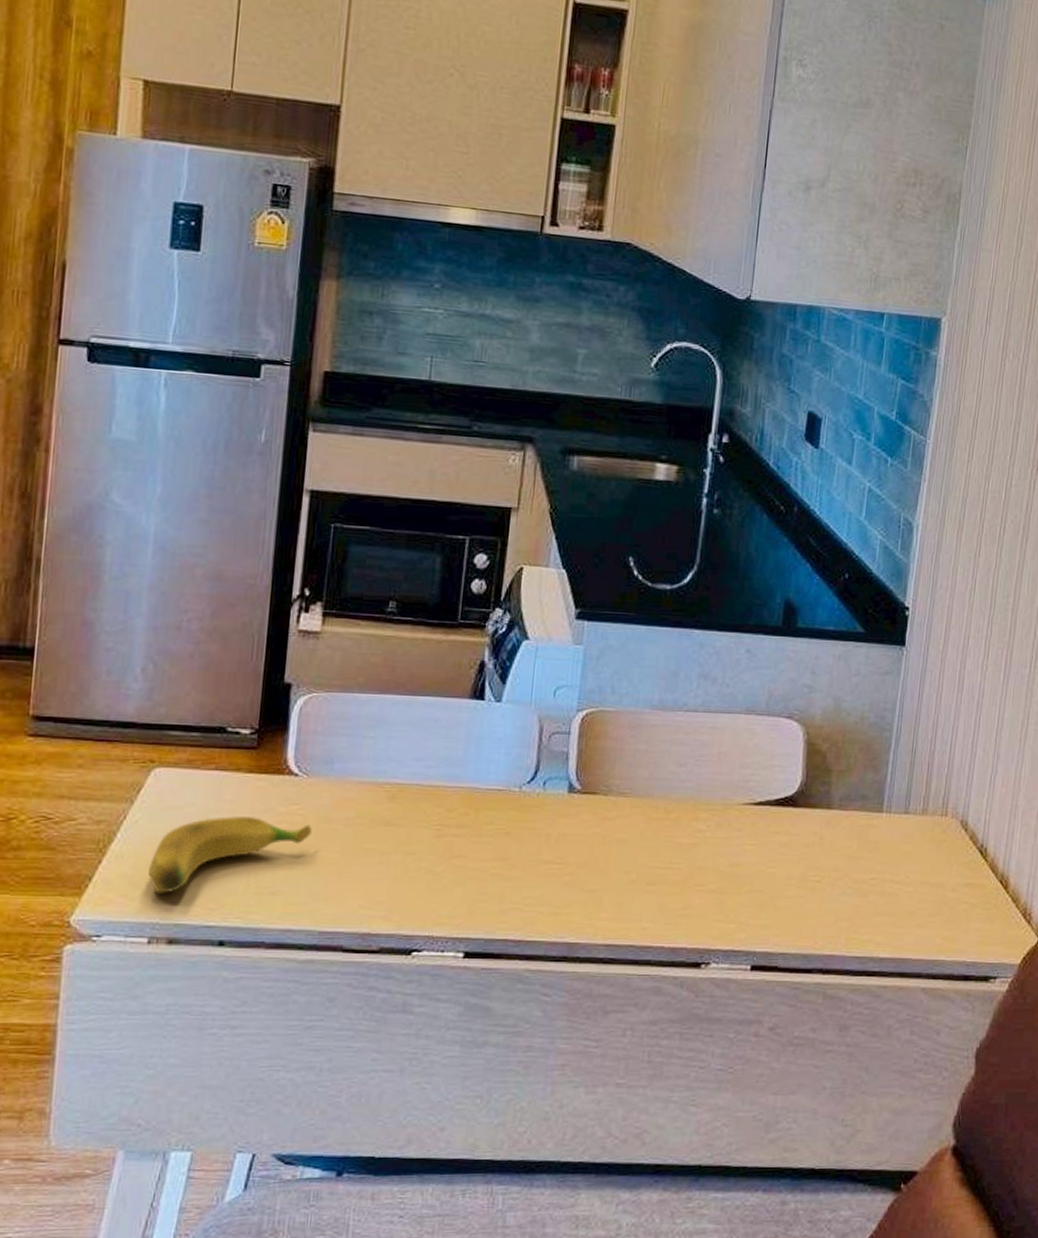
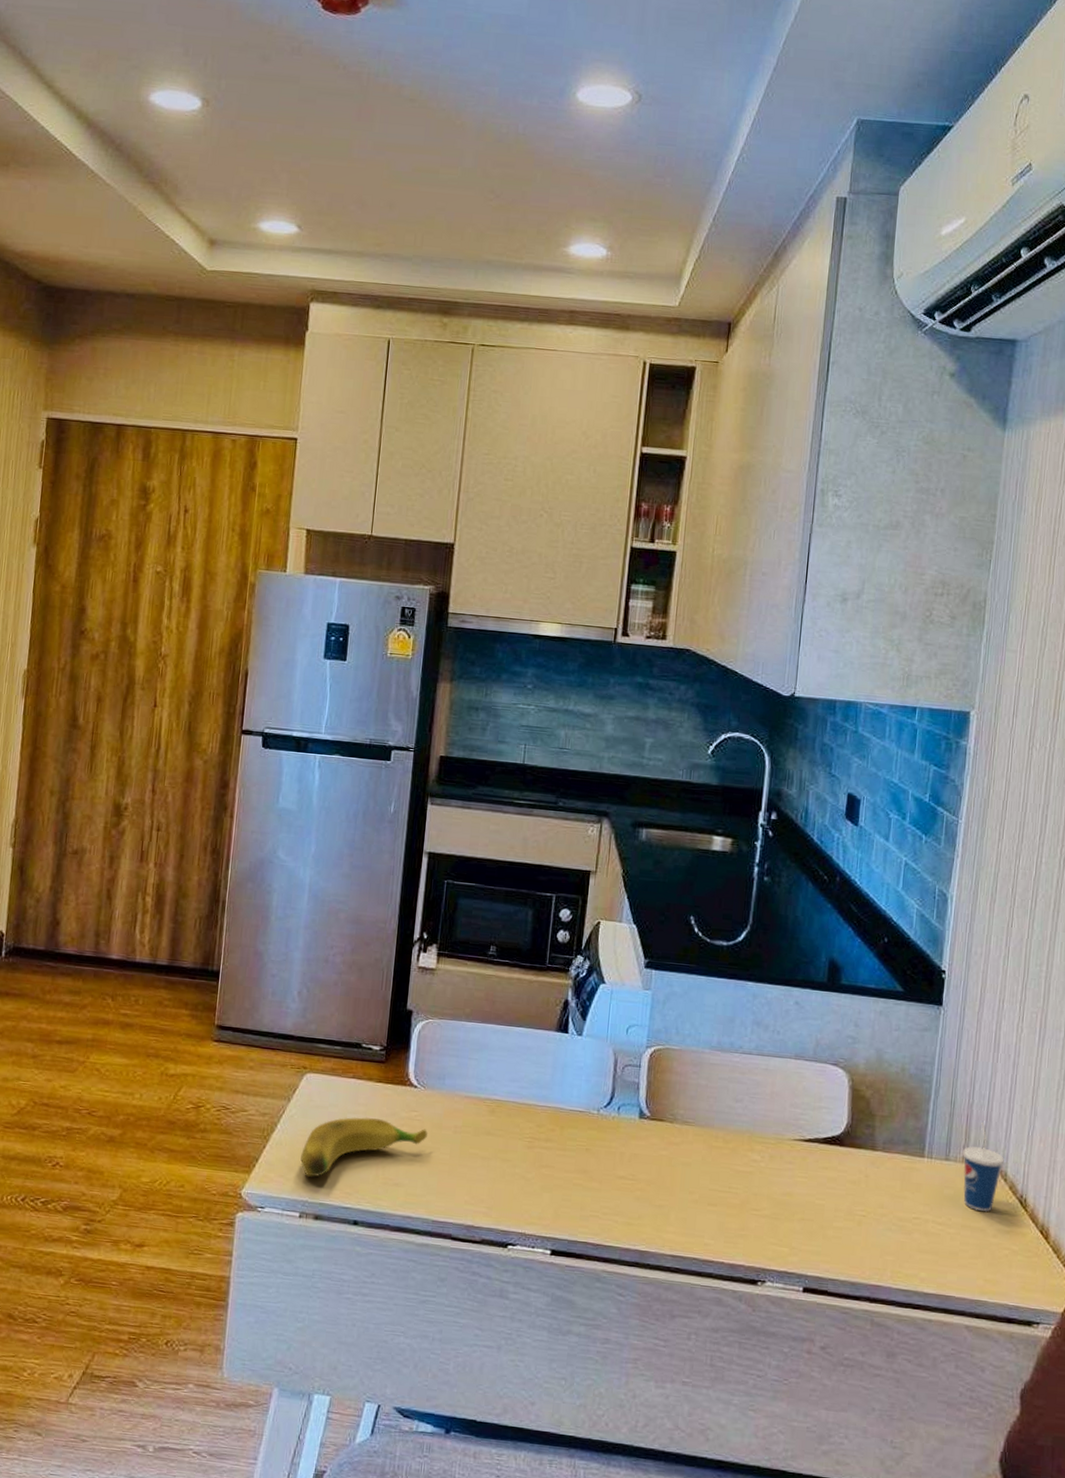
cup: none [923,769,966,866] -> present [963,1122,1004,1212]

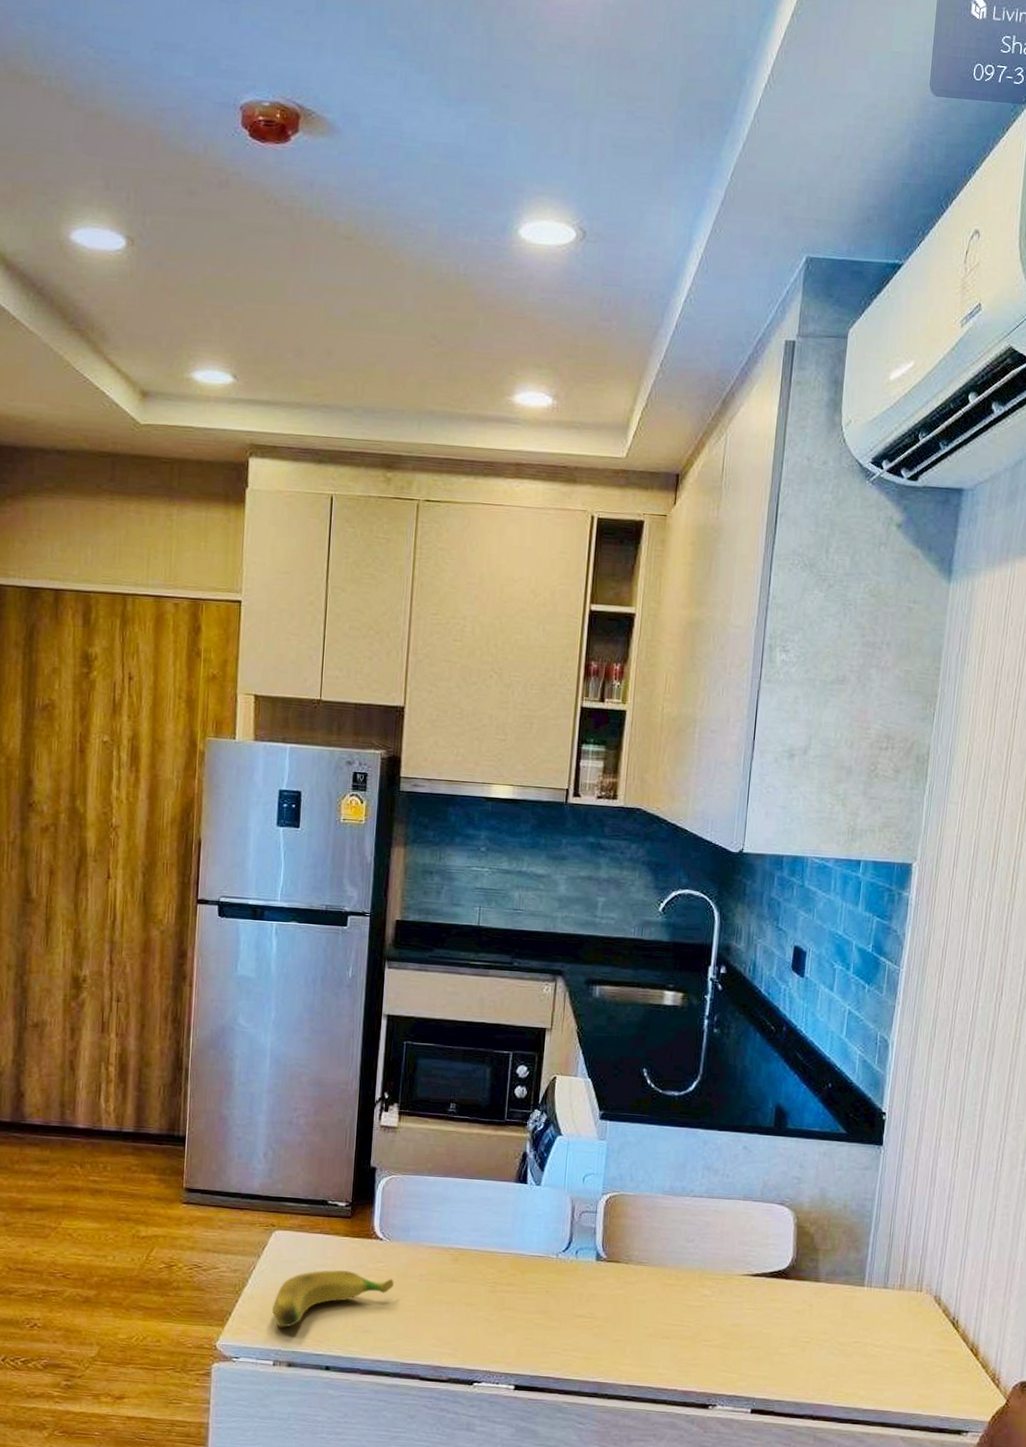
cup: present [963,1122,1004,1212] -> none [900,1252,939,1334]

